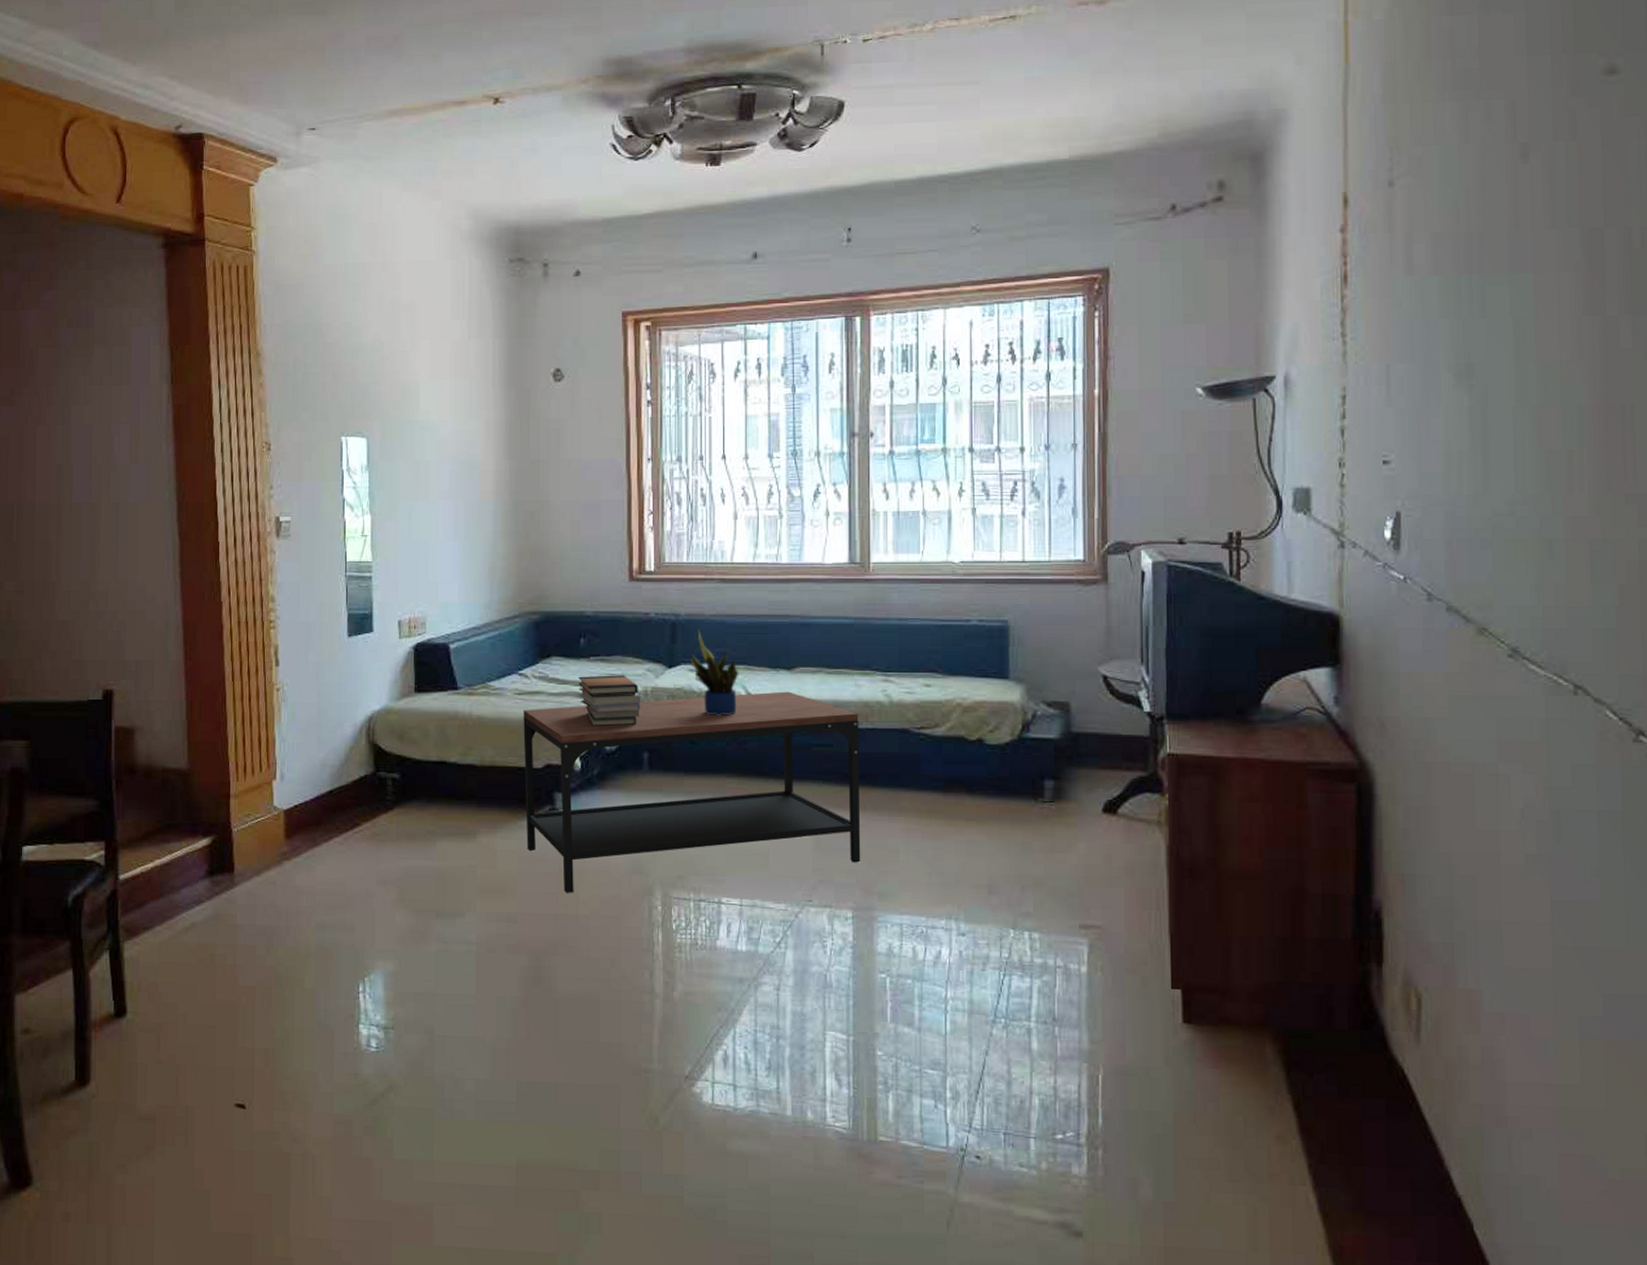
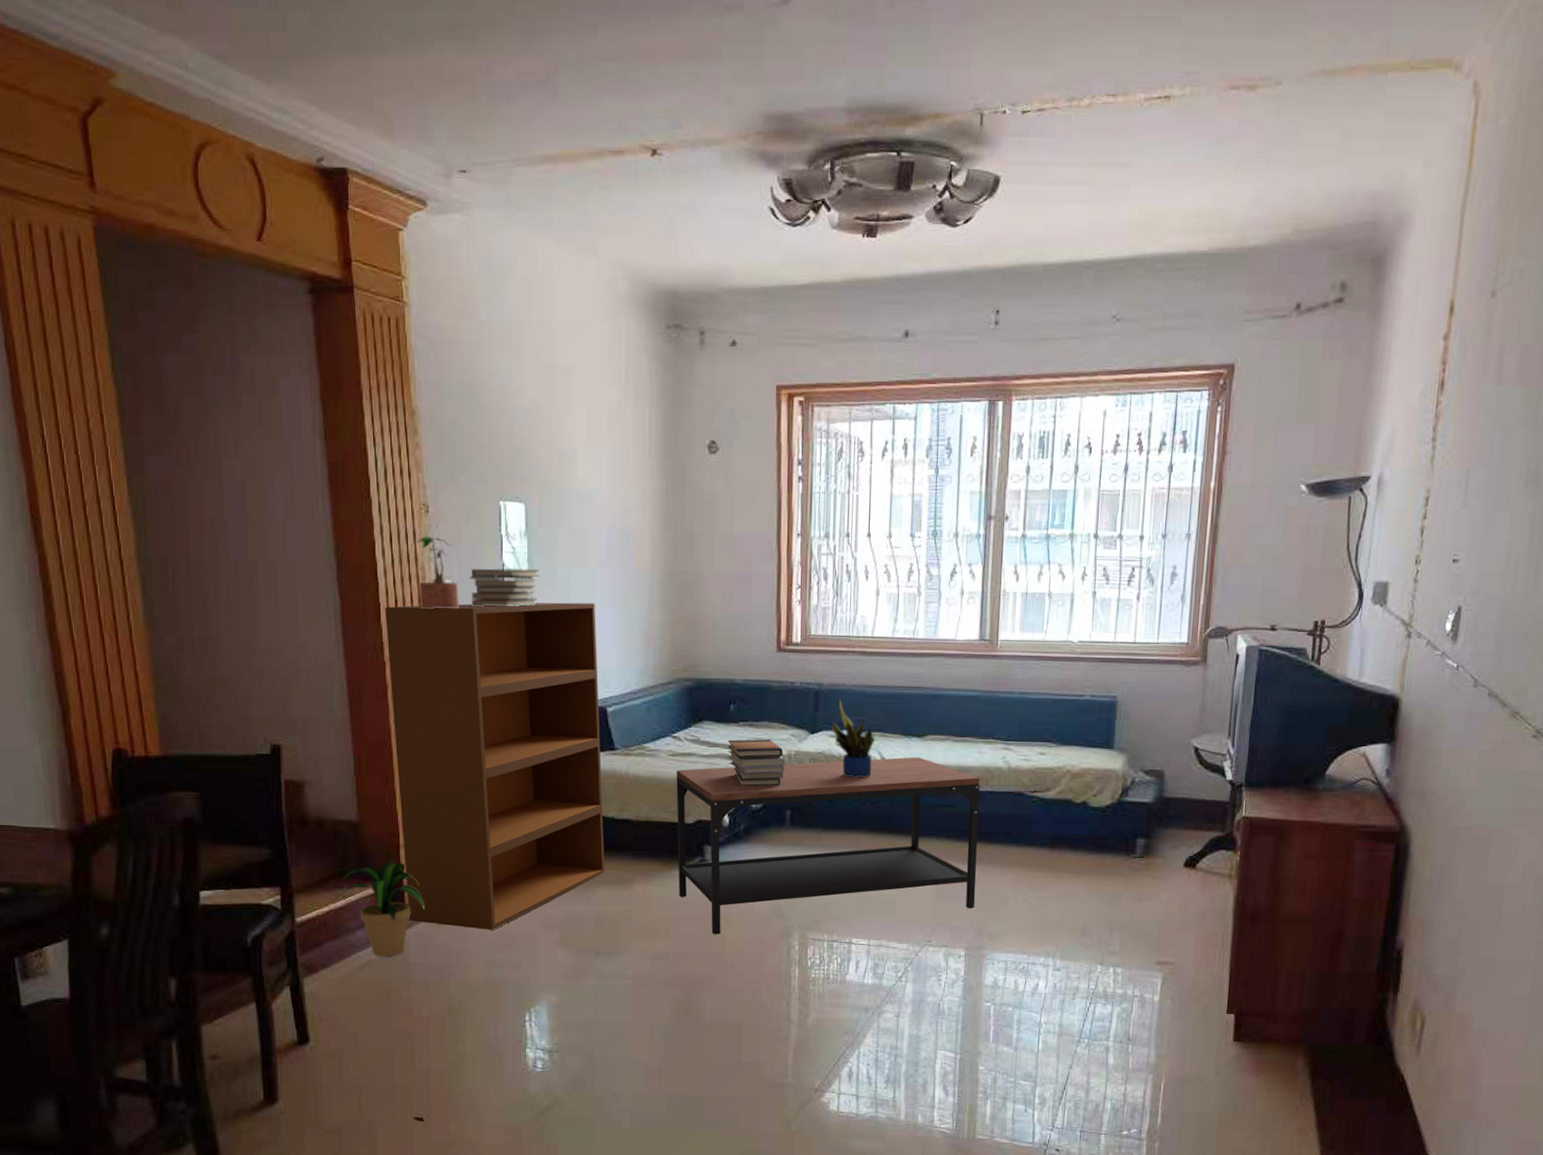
potted plant: none [158,813,255,918] -> present [332,862,425,957]
bookshelf: none [223,536,447,889] -> present [384,602,605,930]
potted plant: none [256,474,298,546] -> present [415,537,459,609]
book stack: none [309,502,380,543] -> present [469,568,539,607]

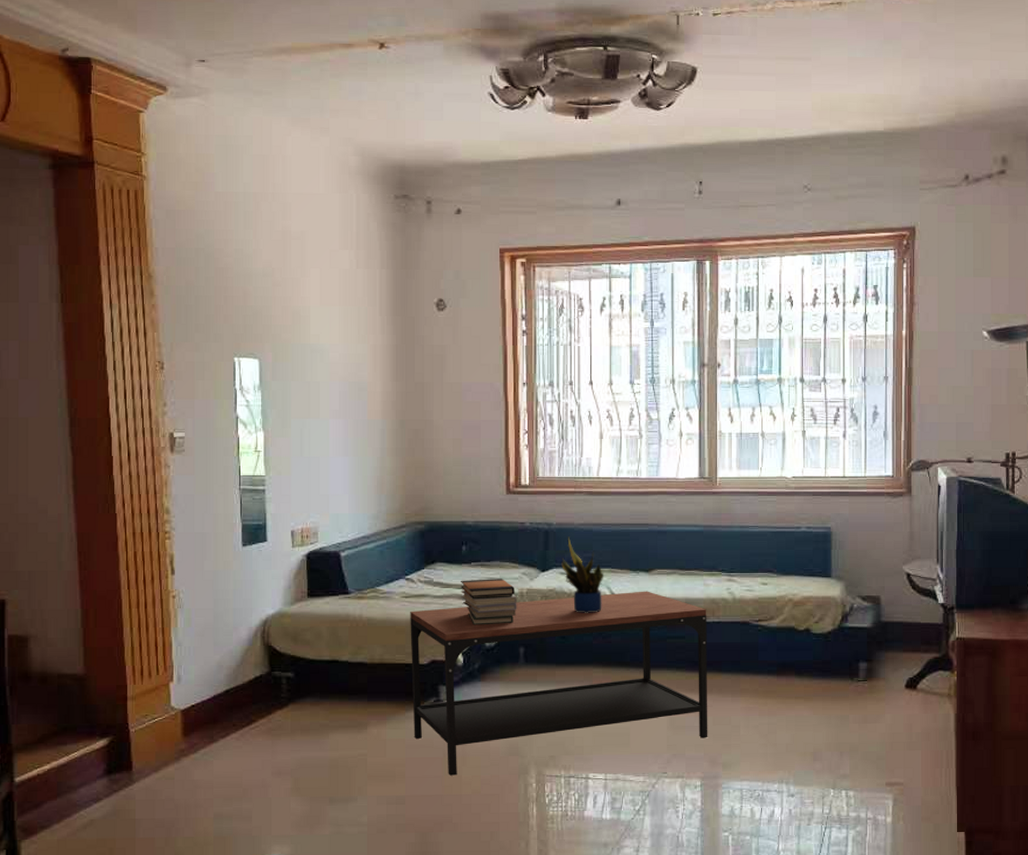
potted plant: present [332,862,425,957] -> none [55,715,153,814]
bookshelf: present [384,602,605,930] -> none [117,452,339,782]
potted plant: present [415,537,459,609] -> none [150,392,192,461]
book stack: present [469,568,539,607] -> none [203,420,273,458]

